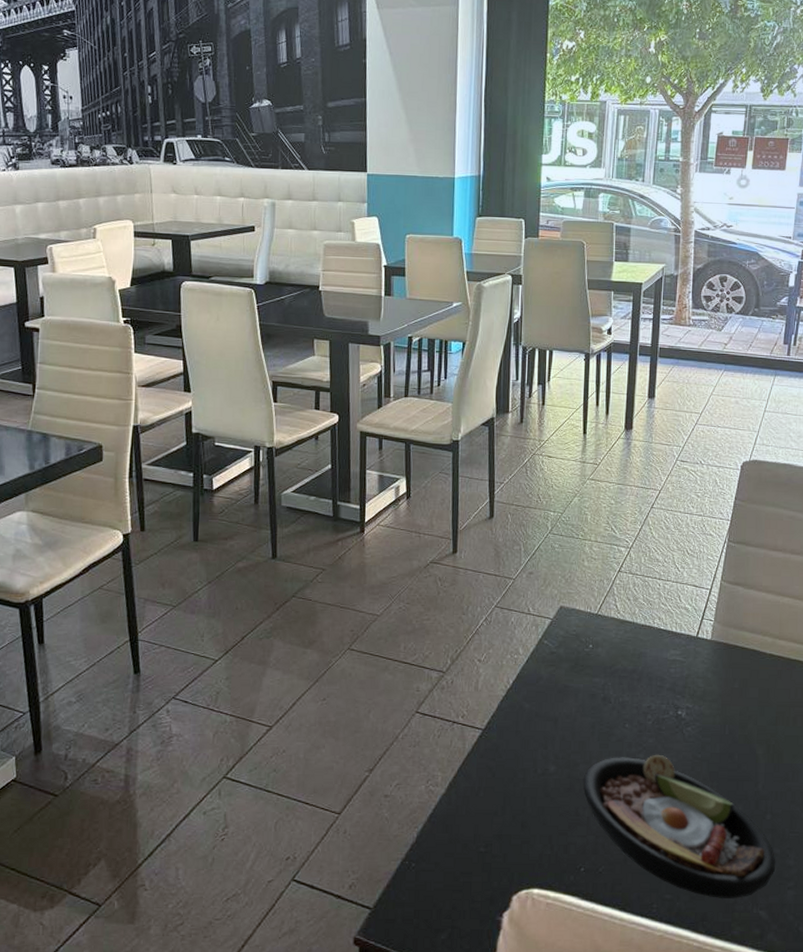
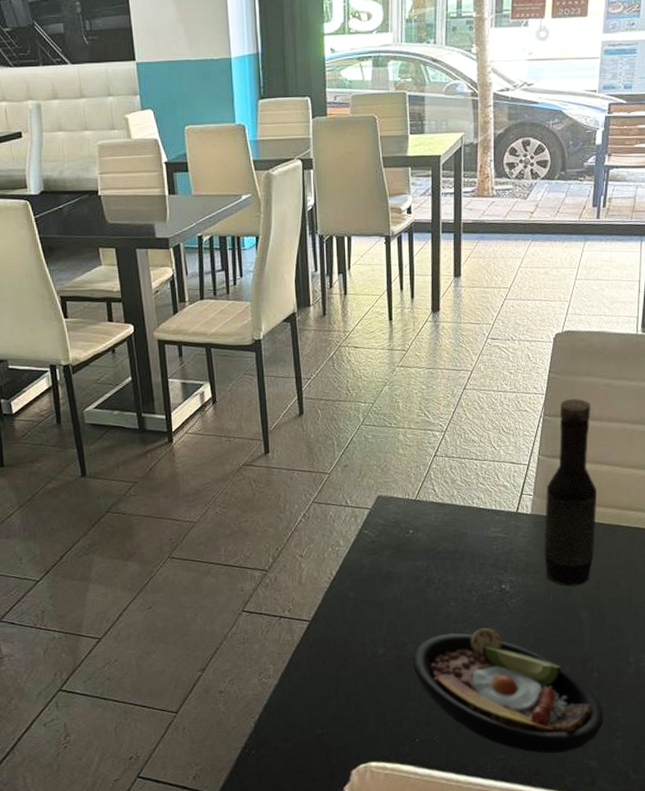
bottle: none [722,526,778,719] -> present [544,398,598,587]

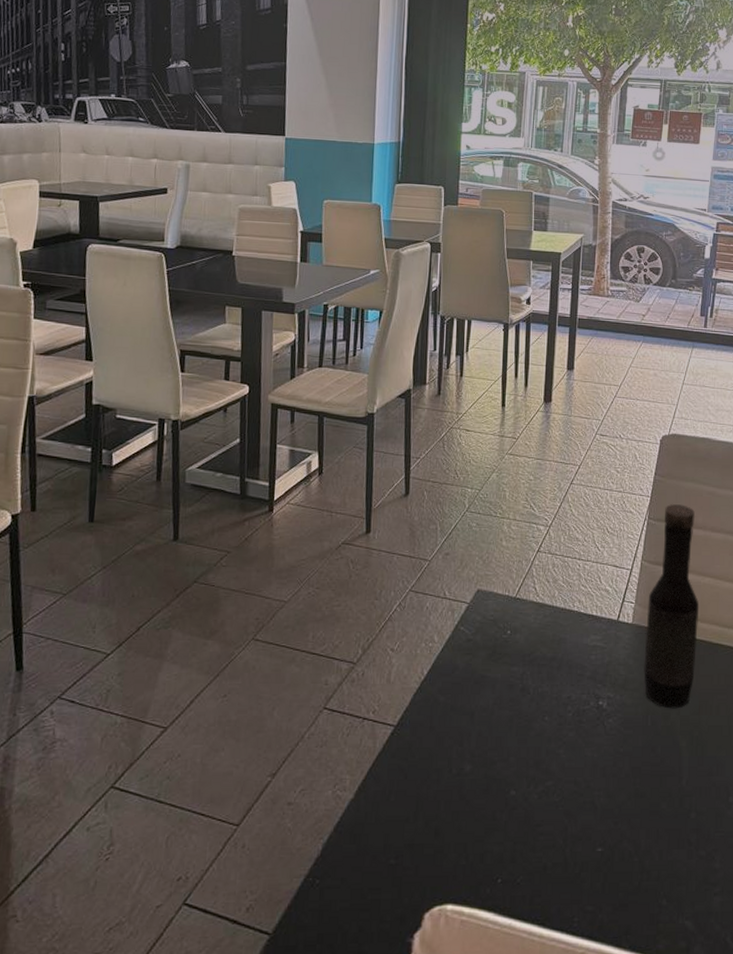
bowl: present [413,627,604,754] -> none [501,749,702,908]

